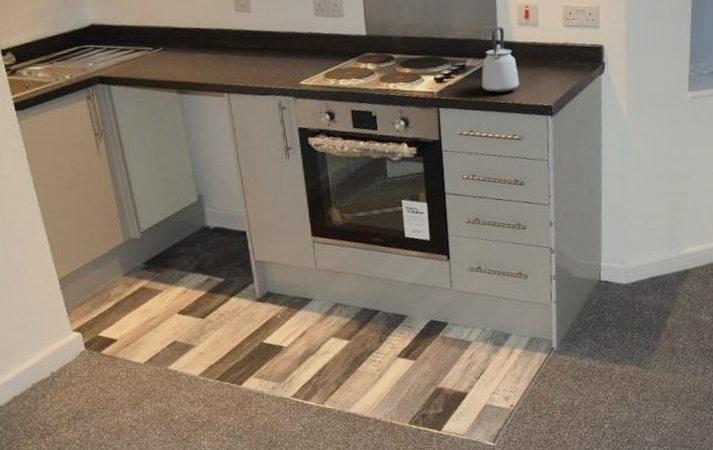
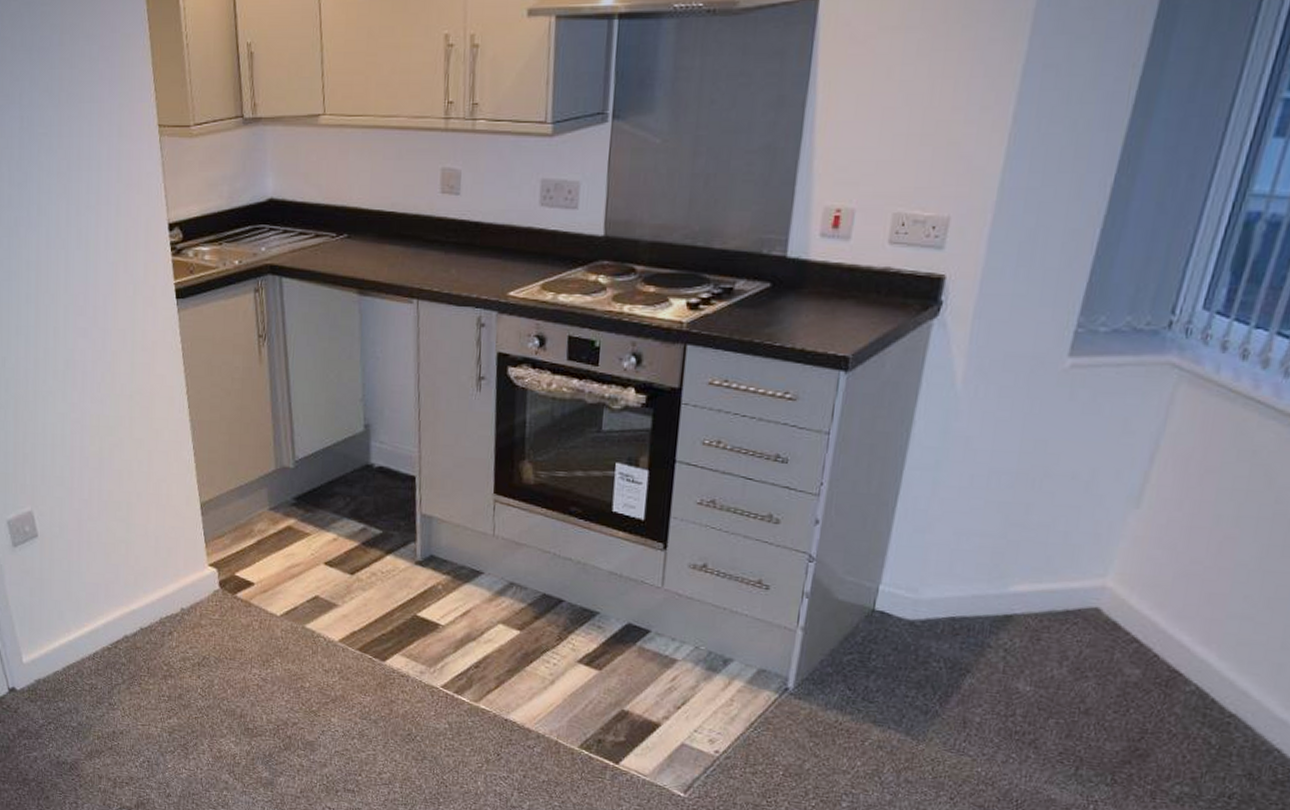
kettle: present [481,26,519,93] -> none [752,236,809,332]

